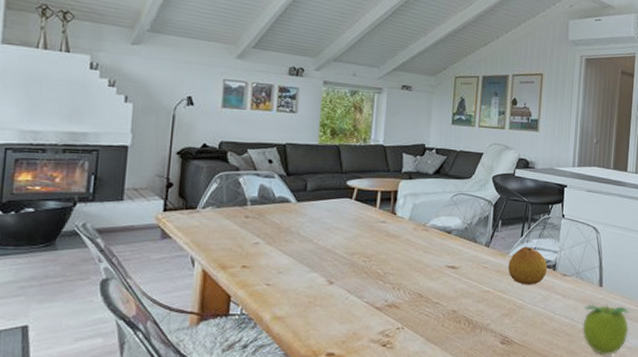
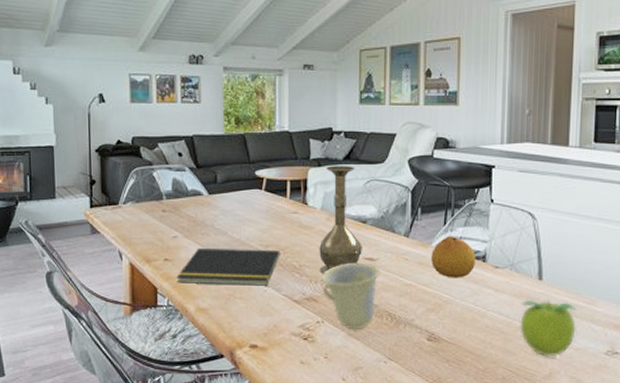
notepad: none [253,255,366,293] -> present [176,248,280,286]
vase: none [403,179,446,281] -> present [319,166,362,274]
cup: none [404,270,461,334] -> present [322,262,380,329]

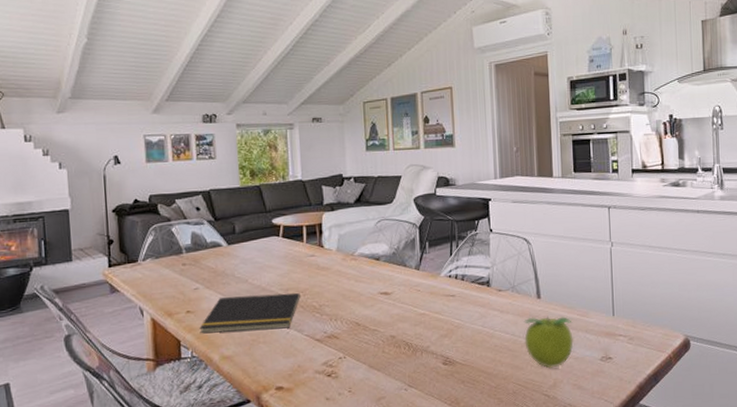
vase: present [319,166,362,274] -> none [337,208,378,311]
cup: present [322,262,380,329] -> none [341,297,395,361]
fruit: present [431,236,475,278] -> none [441,265,481,304]

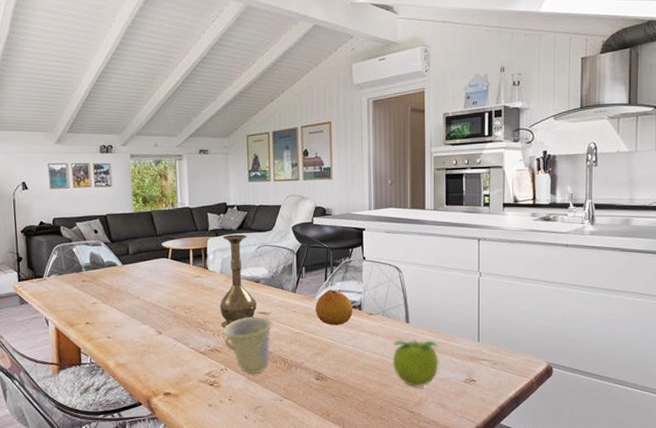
notepad: present [199,292,301,334] -> none [97,309,187,343]
vase: none [337,208,378,311] -> present [220,234,257,328]
cup: none [341,297,395,361] -> present [223,316,273,374]
fruit: none [441,265,481,304] -> present [315,289,353,326]

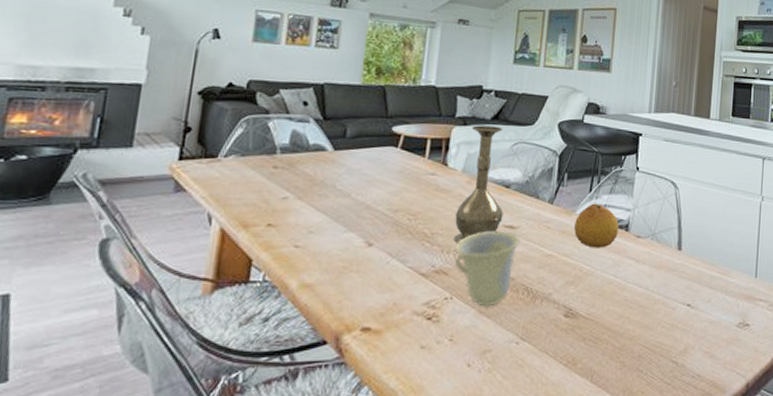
fruit: present [392,339,439,388] -> none [658,270,712,331]

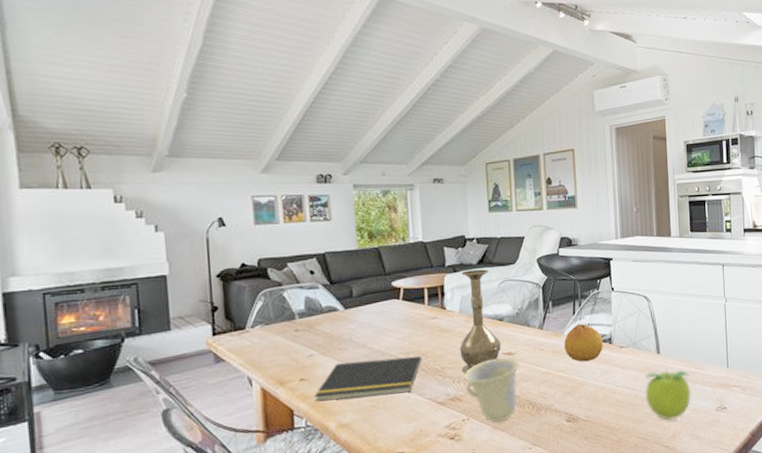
notepad: none [279,212,411,257] -> present [314,355,422,402]
fruit: none [658,270,712,331] -> present [644,370,691,421]

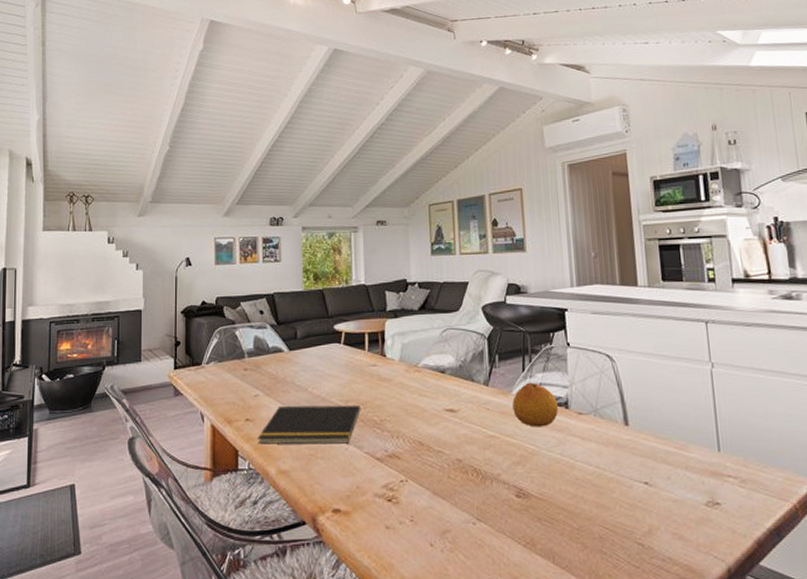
vase: present [460,269,501,373] -> none [399,316,443,428]
cup: present [464,357,519,422] -> none [403,414,462,487]
fruit: present [644,370,691,421] -> none [609,446,672,511]

